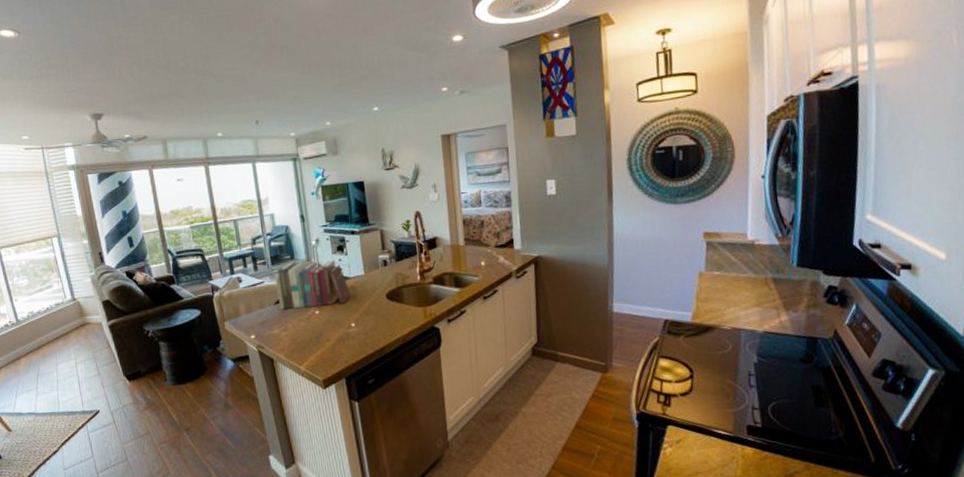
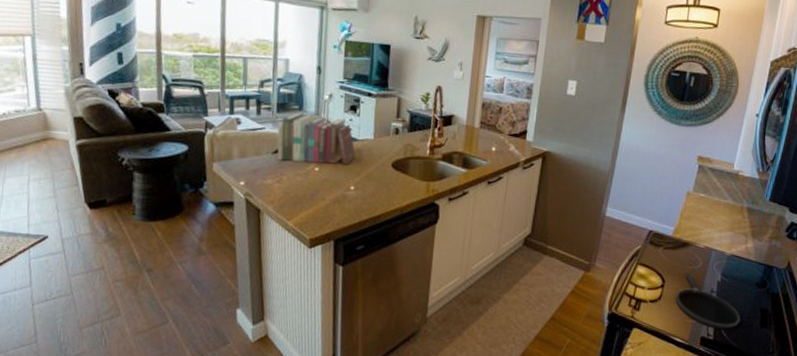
frying pan: none [709,358,790,417] -> present [676,273,741,331]

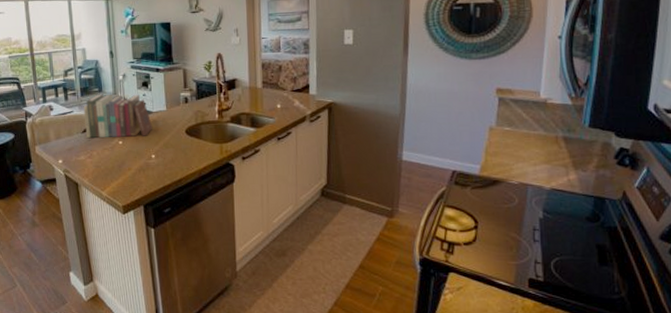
frying pan: present [676,273,741,331] -> none [493,212,573,271]

